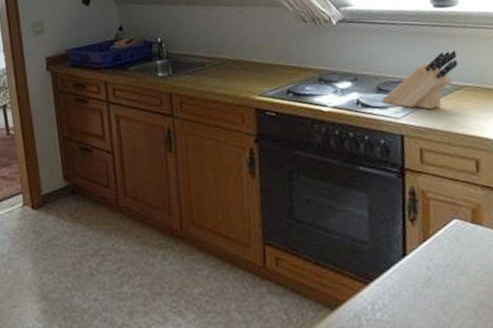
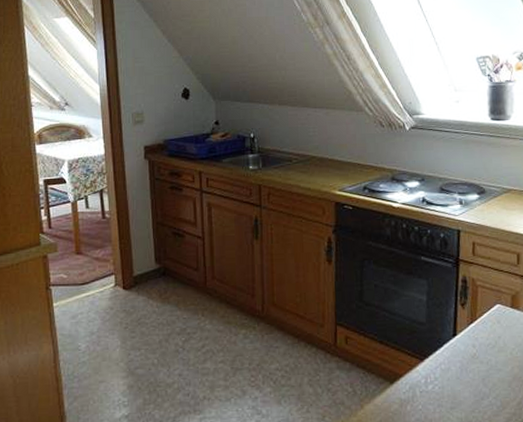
knife block: present [381,50,458,110] -> none [443,158,508,209]

